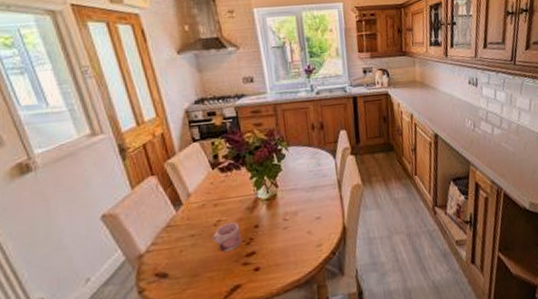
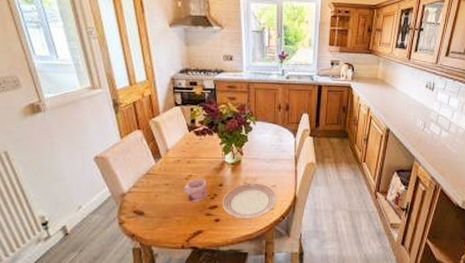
dinner plate: none [260,217,324,263] -> present [222,183,277,218]

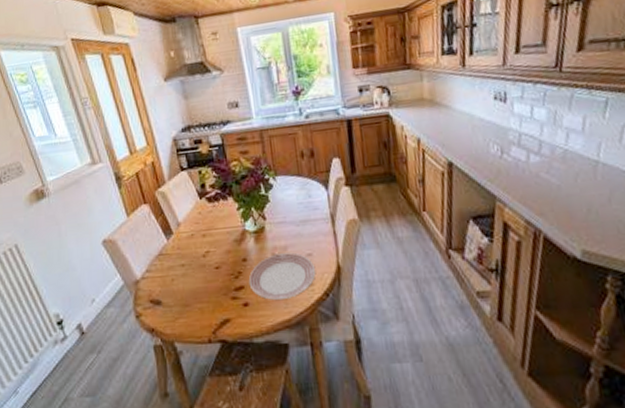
mug: present [183,179,208,202] -> none [201,254,231,284]

